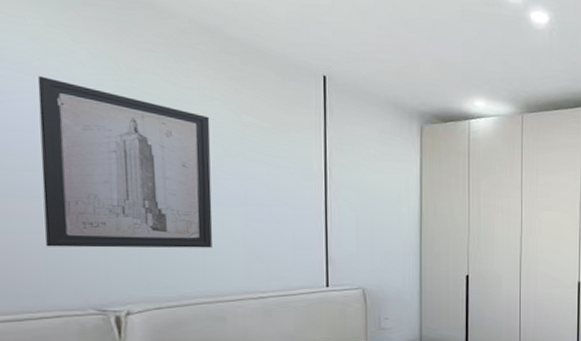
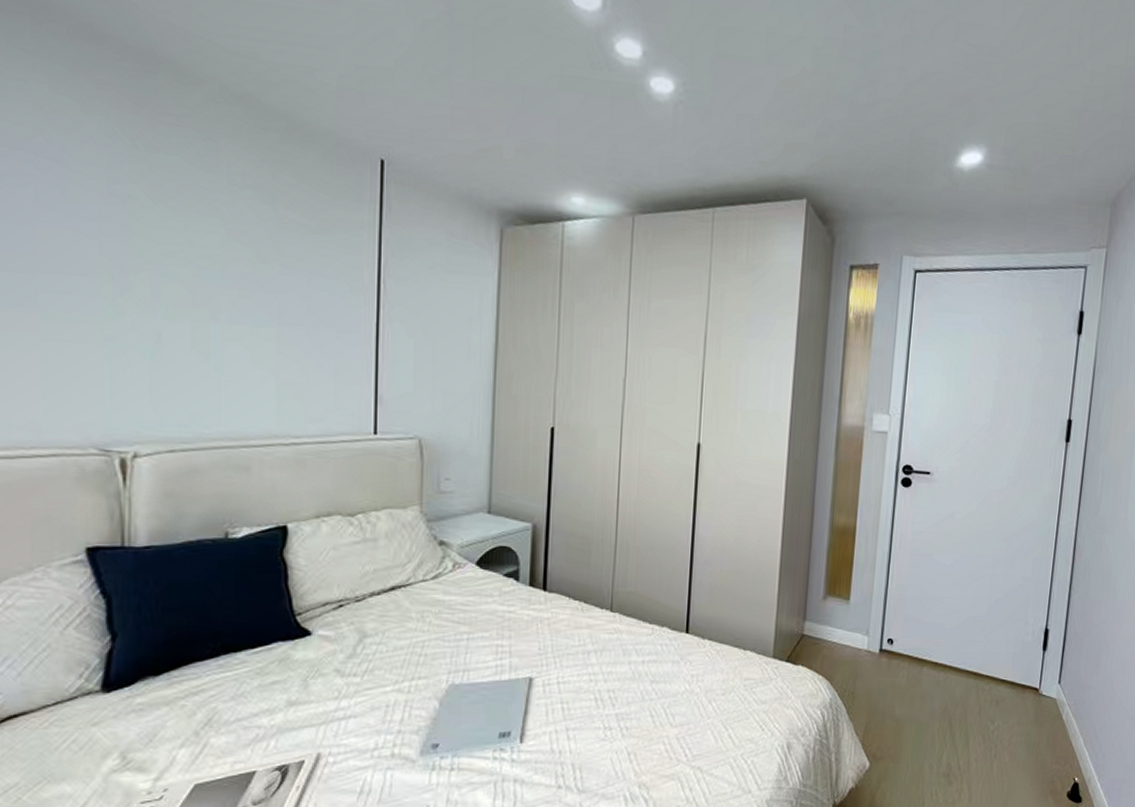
wall art: present [37,76,213,248] -> none [40,155,240,378]

